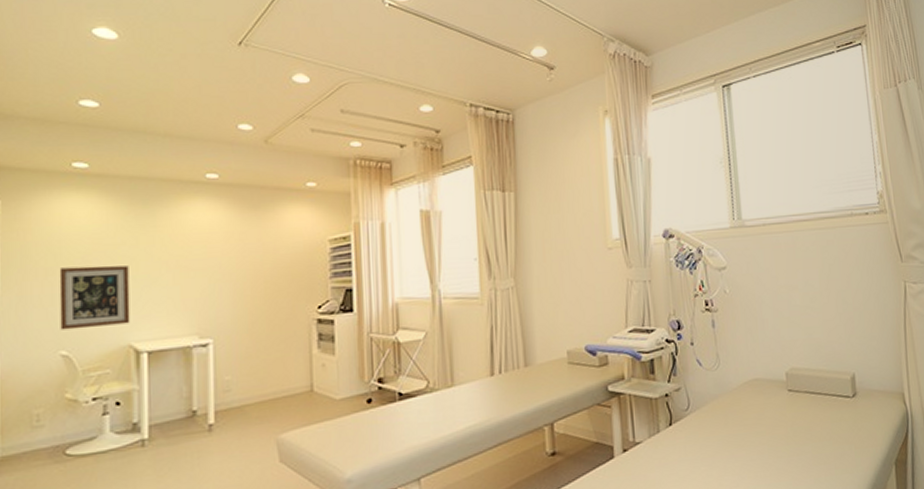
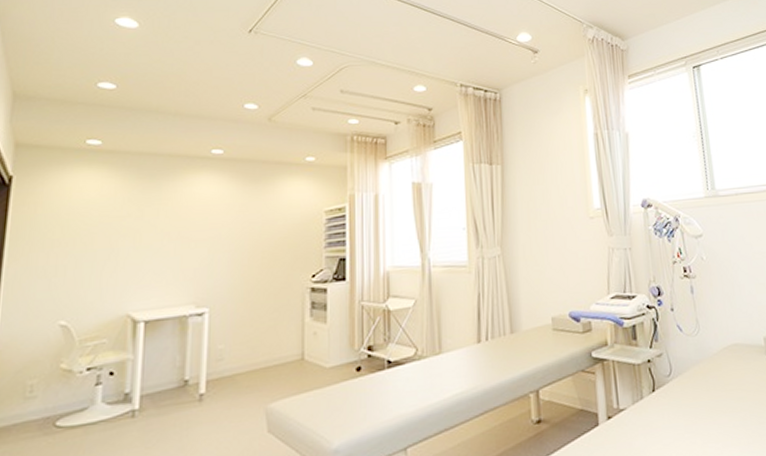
wall art: present [59,265,130,330] -> none [61,237,133,301]

